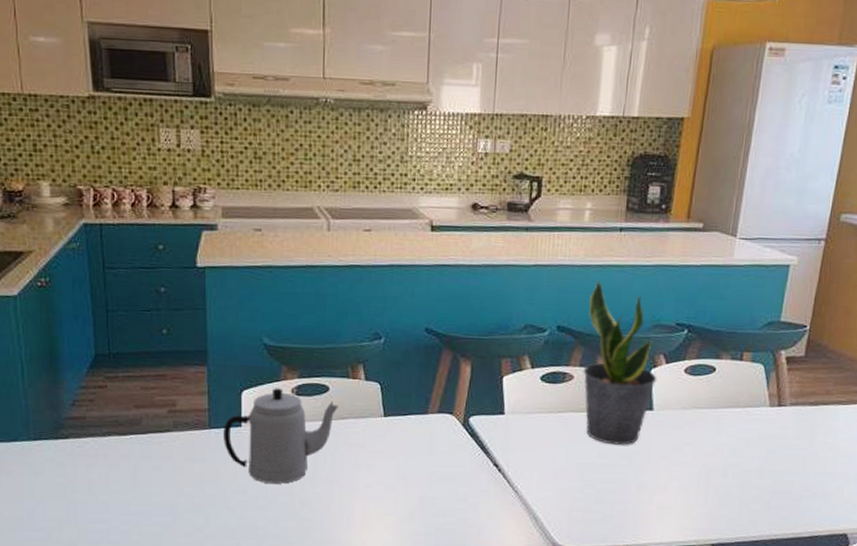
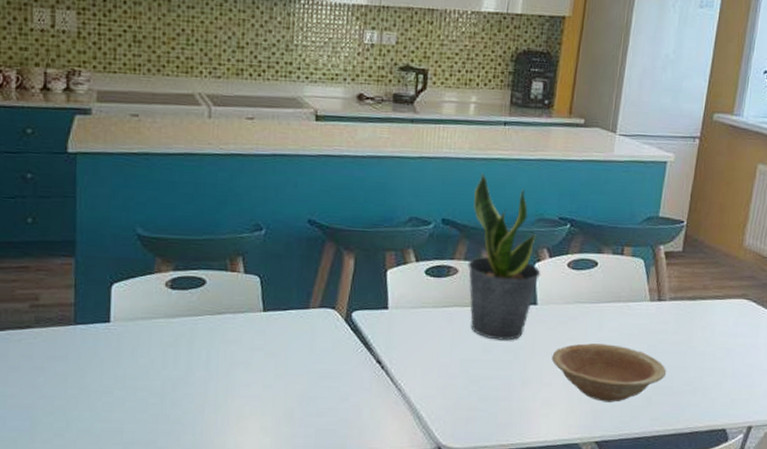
teapot: present [224,388,340,484] -> none [90,281,217,384]
bowl: none [668,448,786,506] -> present [551,343,667,402]

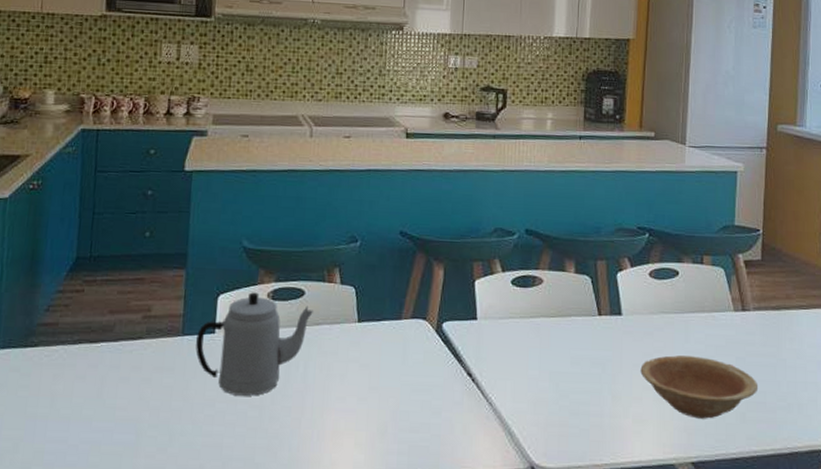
teapot: none [90,281,217,384] -> present [195,292,314,396]
potted plant: present [467,173,541,341] -> none [552,185,624,352]

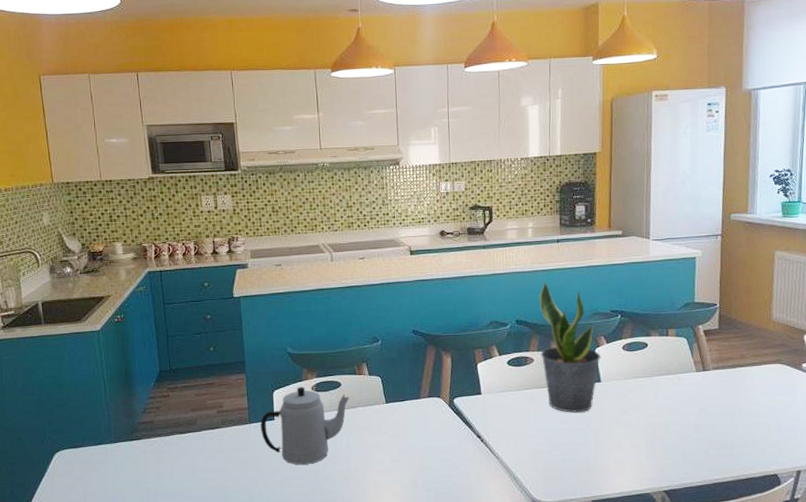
potted plant: none [552,185,624,352] -> present [540,281,601,413]
bowl: present [640,355,759,419] -> none [618,410,719,458]

